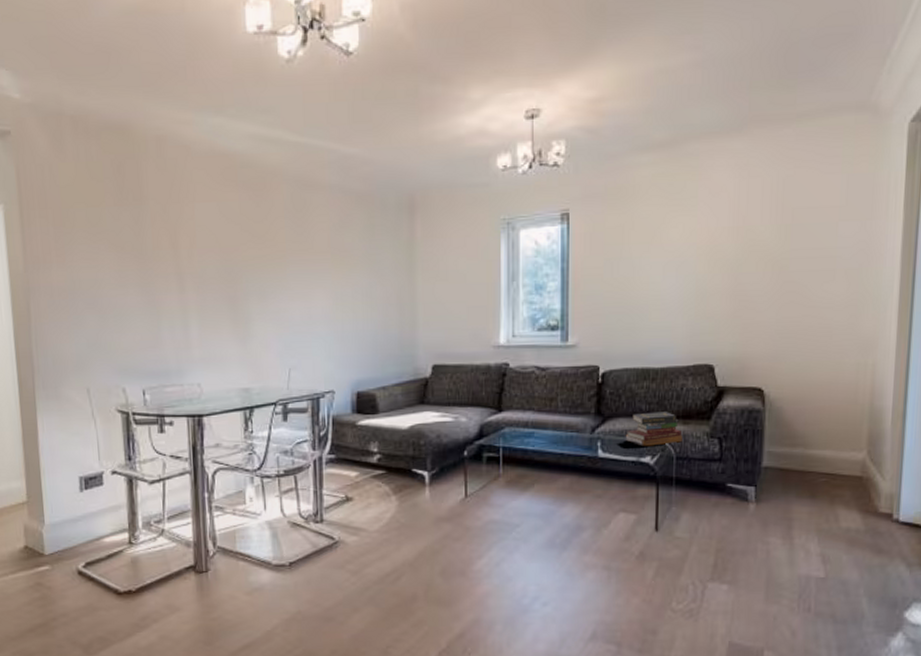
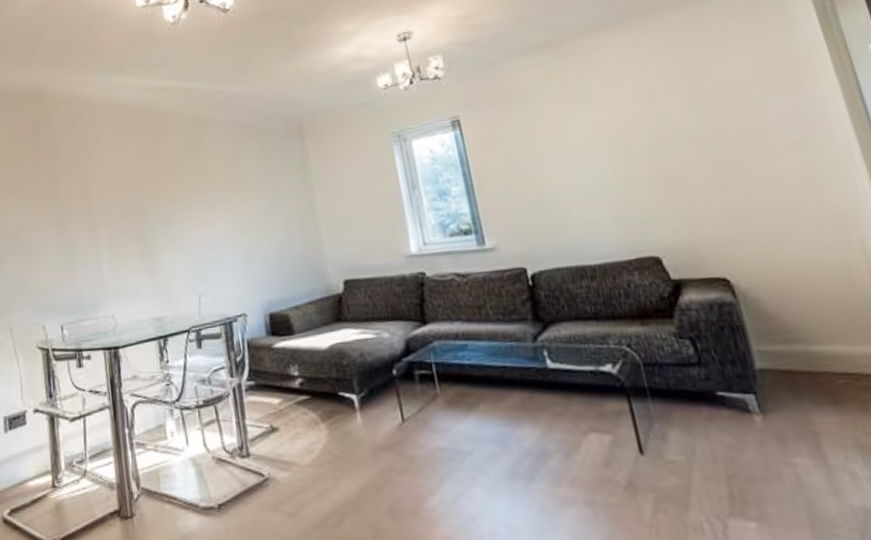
books: present [625,412,683,447] -> none [574,312,646,354]

